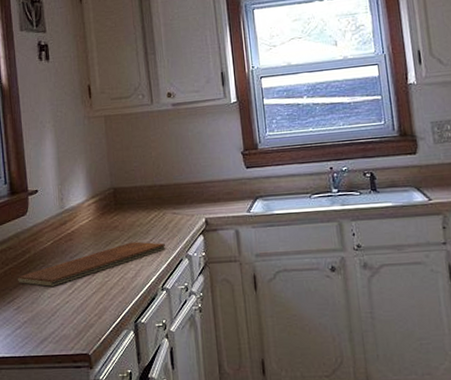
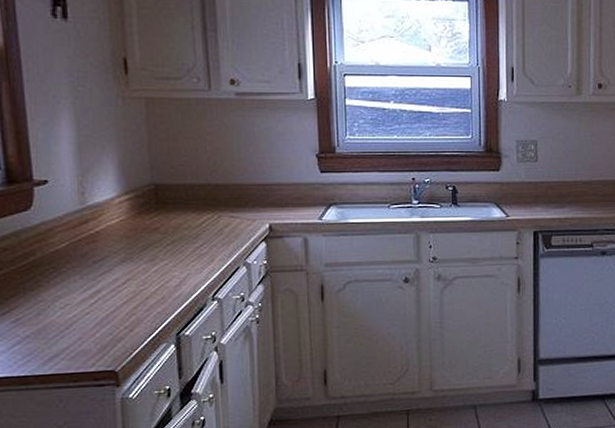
chopping board: present [17,241,166,287] -> none [15,246,220,295]

